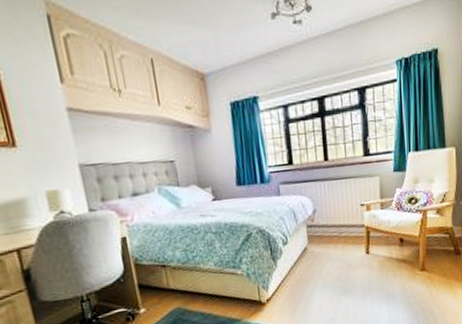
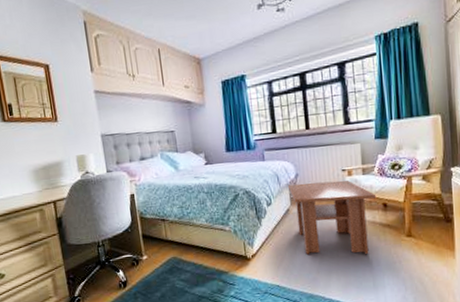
coffee table: none [304,215,394,295] -> present [287,180,377,255]

